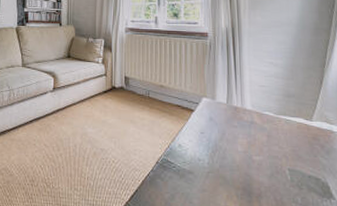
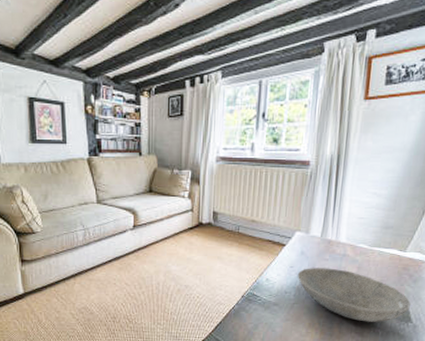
bowl: none [208,134,329,197] -> present [297,268,411,322]

